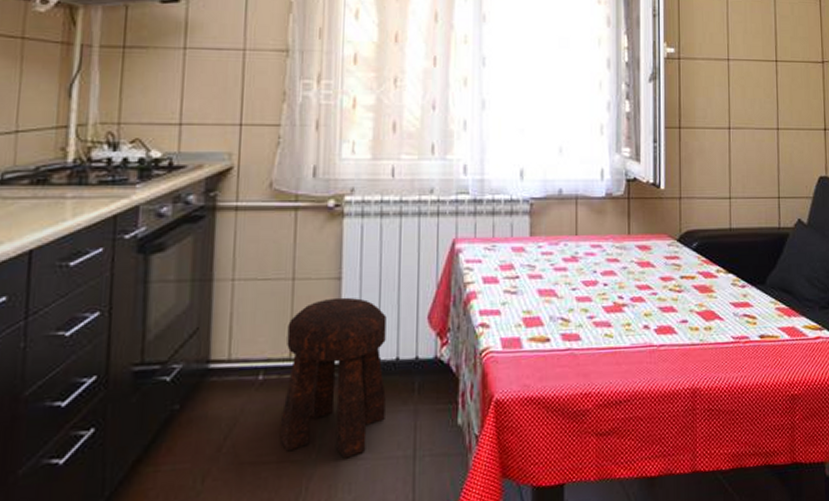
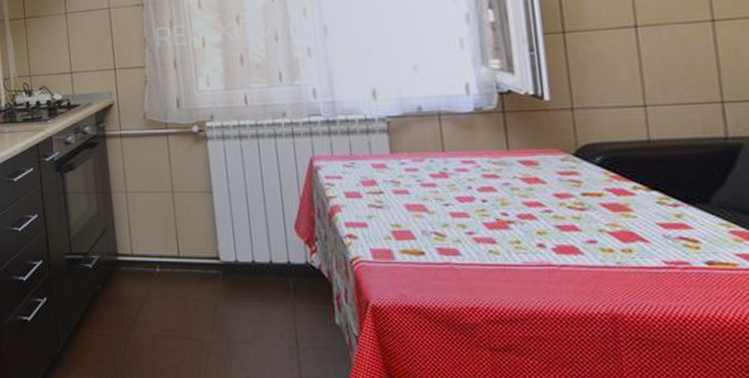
stool: present [280,297,387,459] -> none [173,208,266,342]

